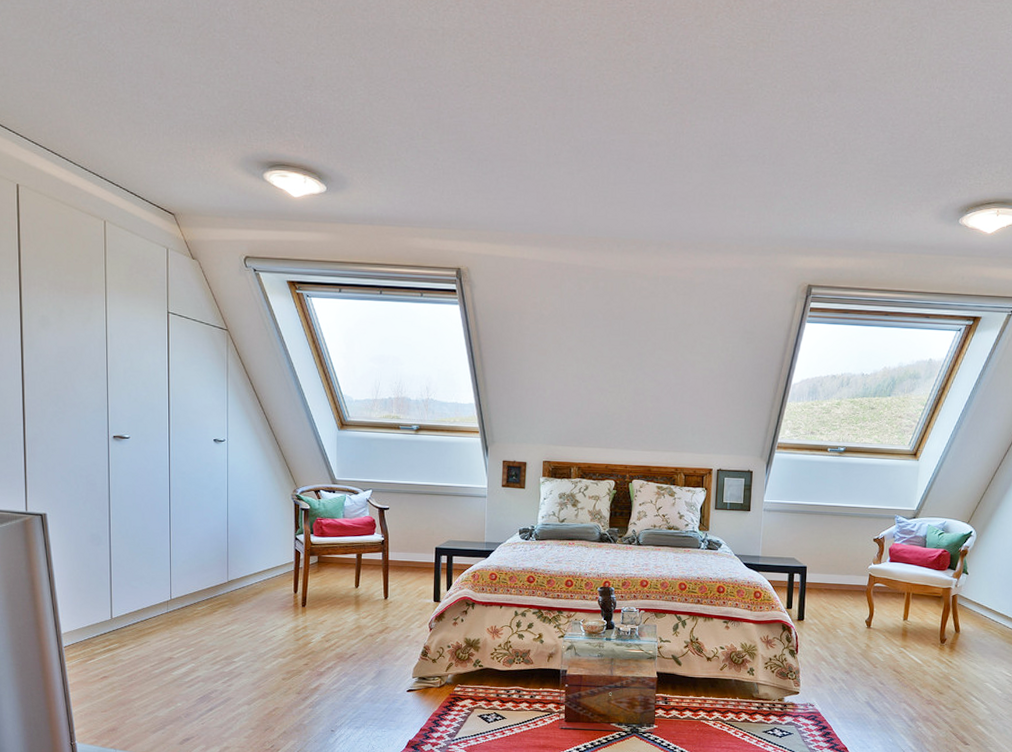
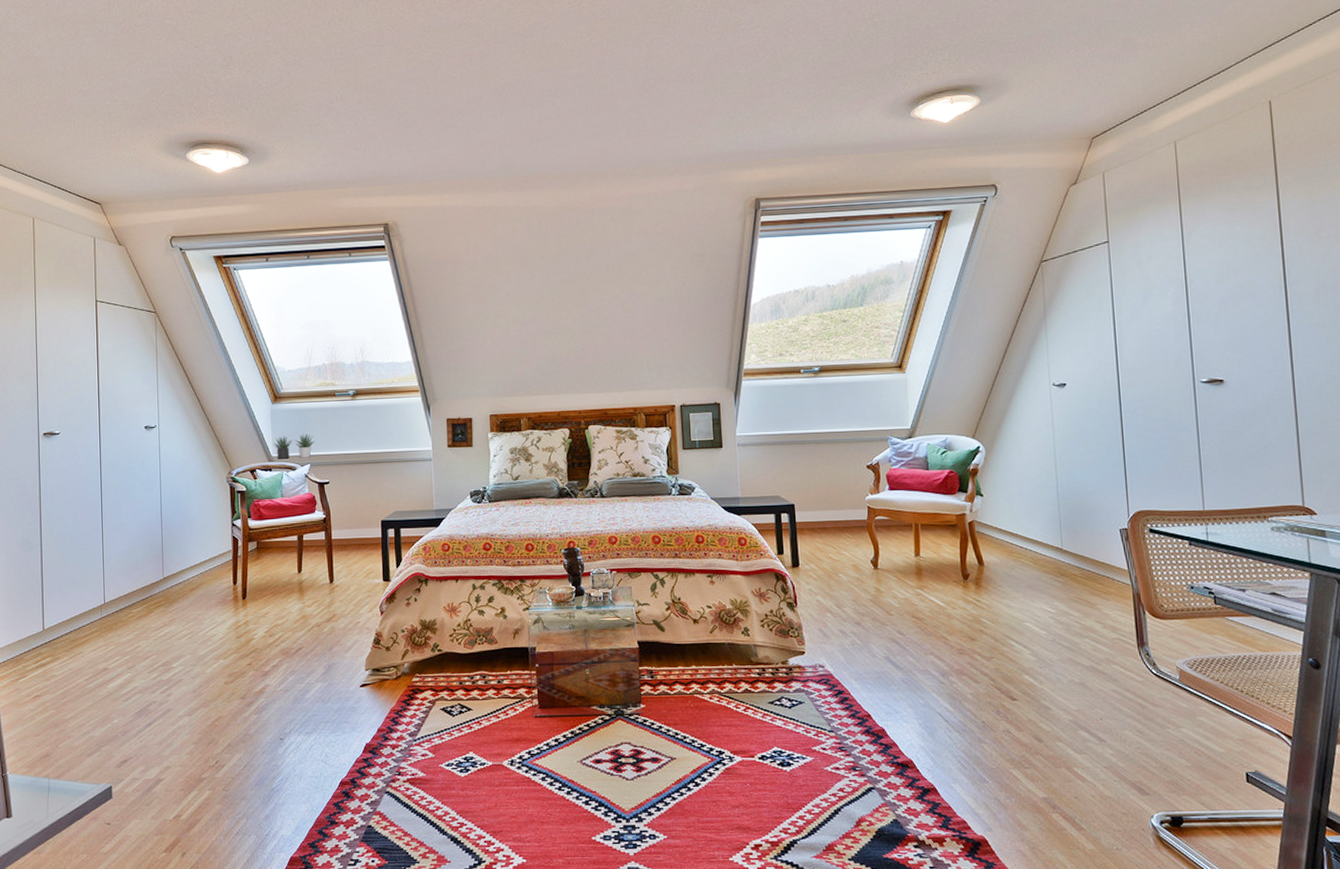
succulent plant: none [337,461,378,484] -> present [273,434,315,460]

